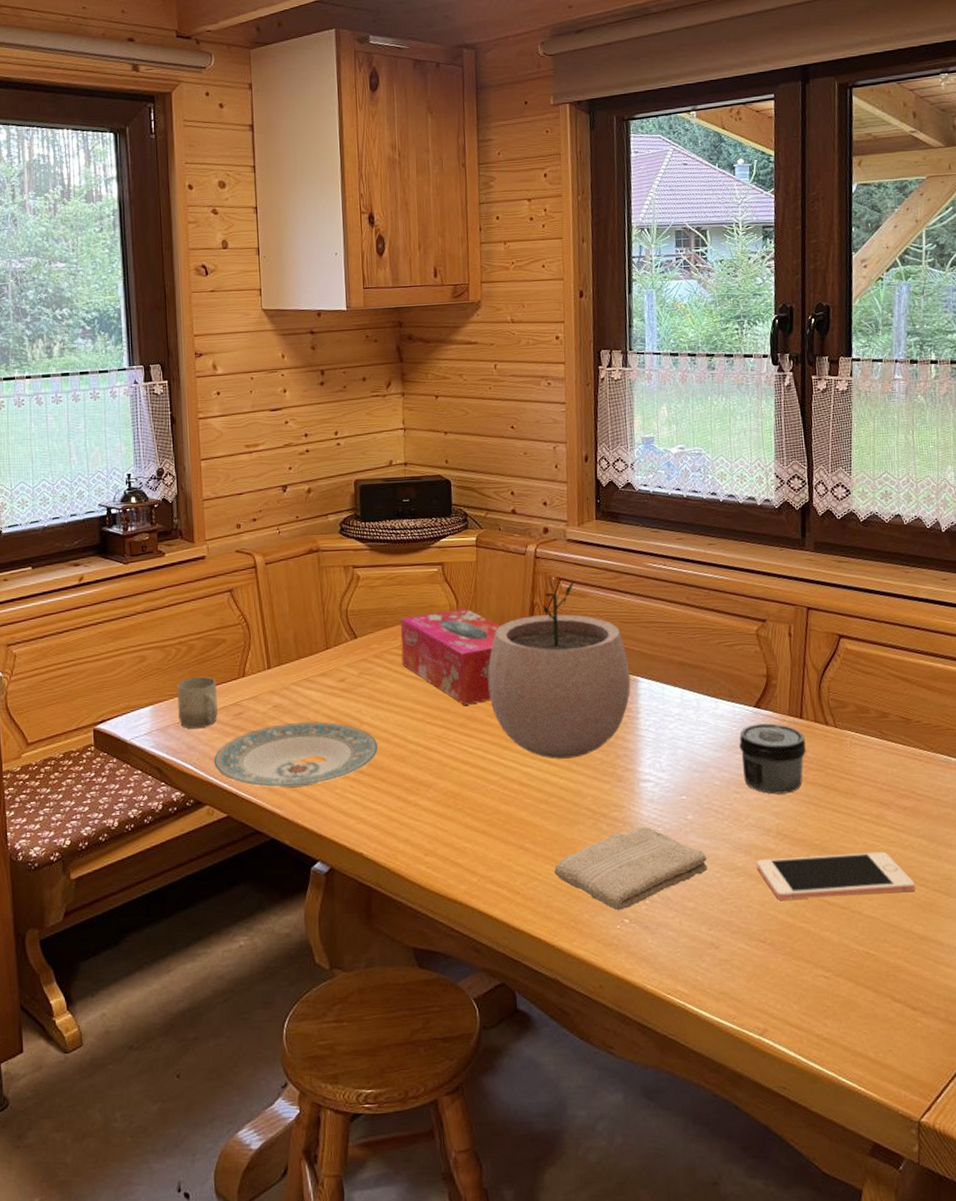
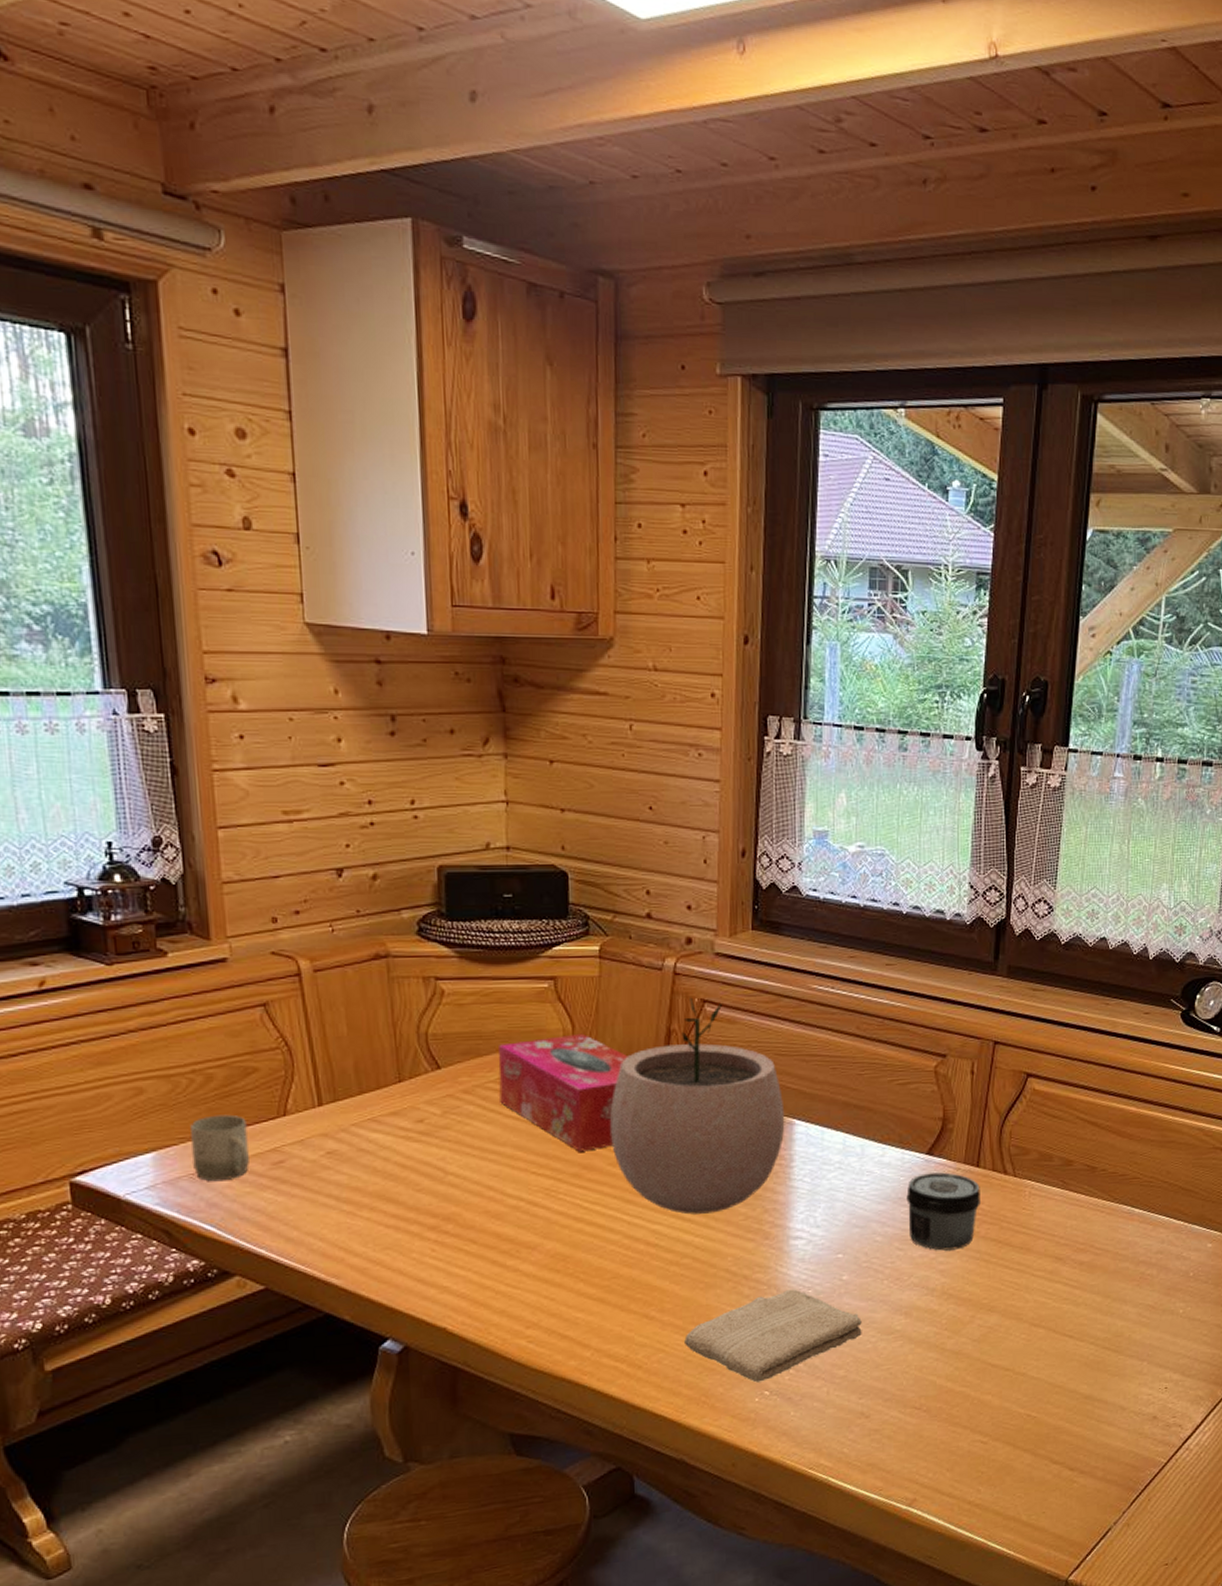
plate: present [214,721,379,788] -> none [244,1171,468,1253]
cell phone: present [756,851,915,900] -> none [917,1309,1084,1364]

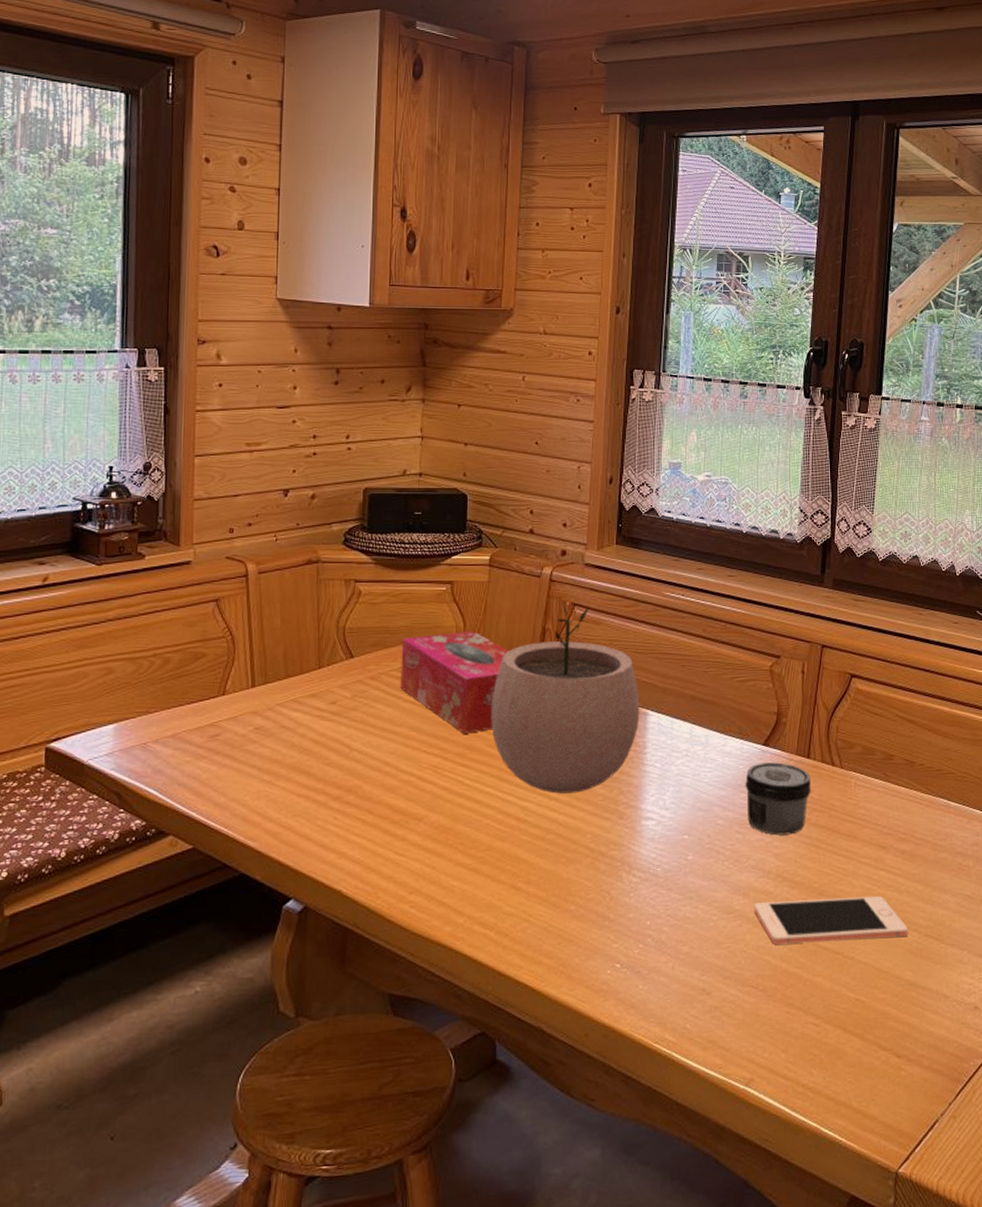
cup: present [190,1114,250,1181] -> none [146,693,192,750]
washcloth: present [684,1289,862,1383] -> none [546,866,705,955]
cell phone: none [917,1309,1084,1364] -> present [754,895,908,945]

